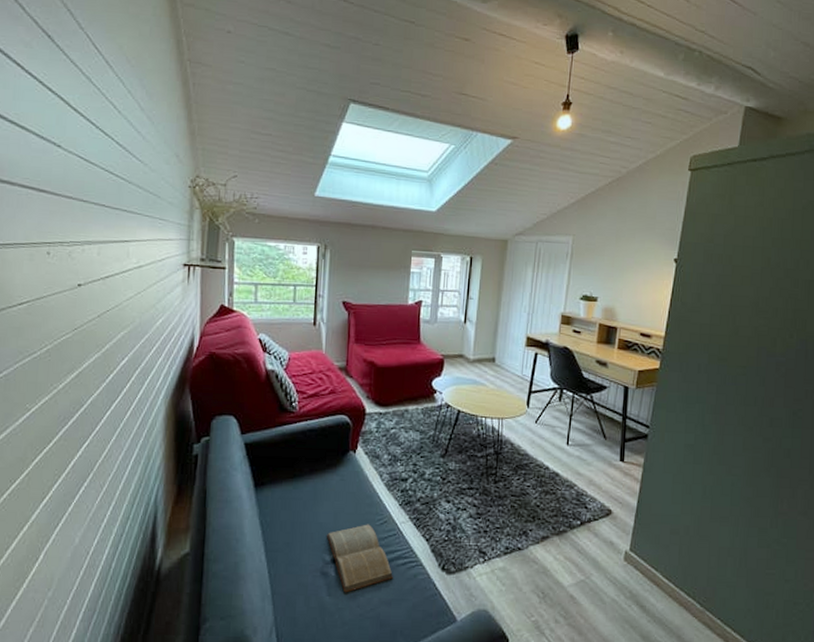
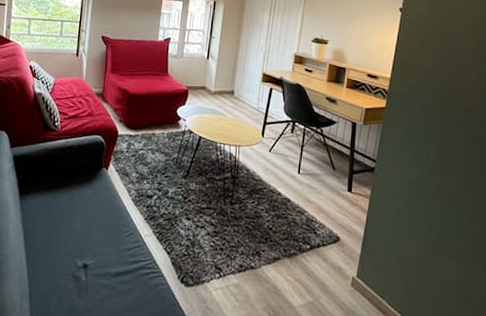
book: present [327,524,393,593] -> none [80,234,137,297]

